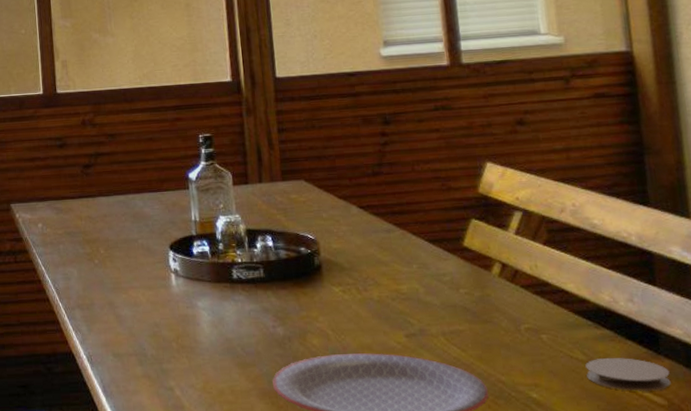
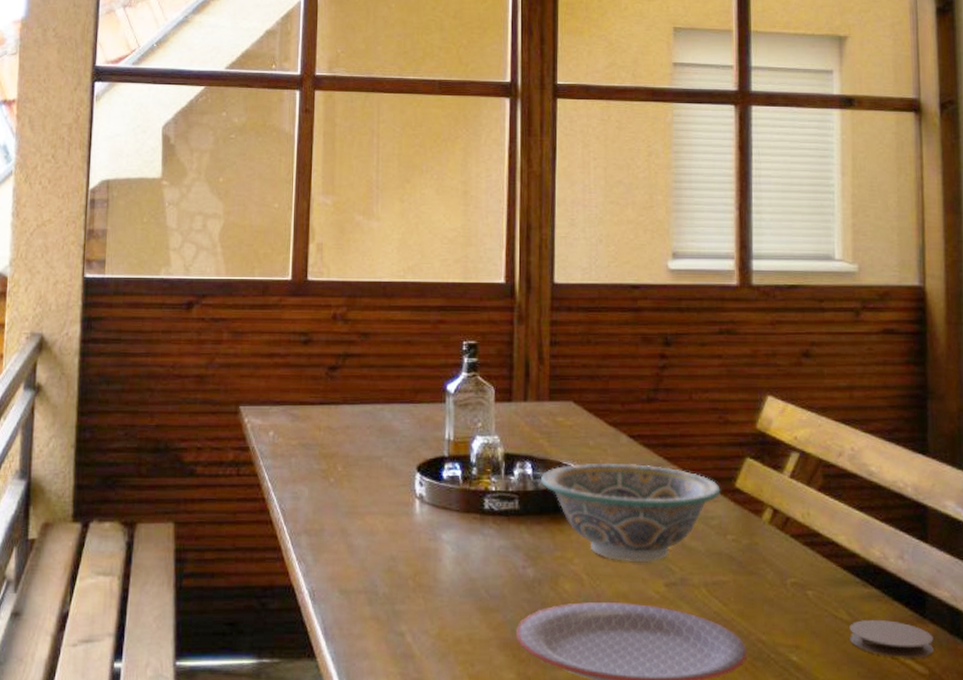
bowl: none [281,230,450,317] -> present [541,462,721,561]

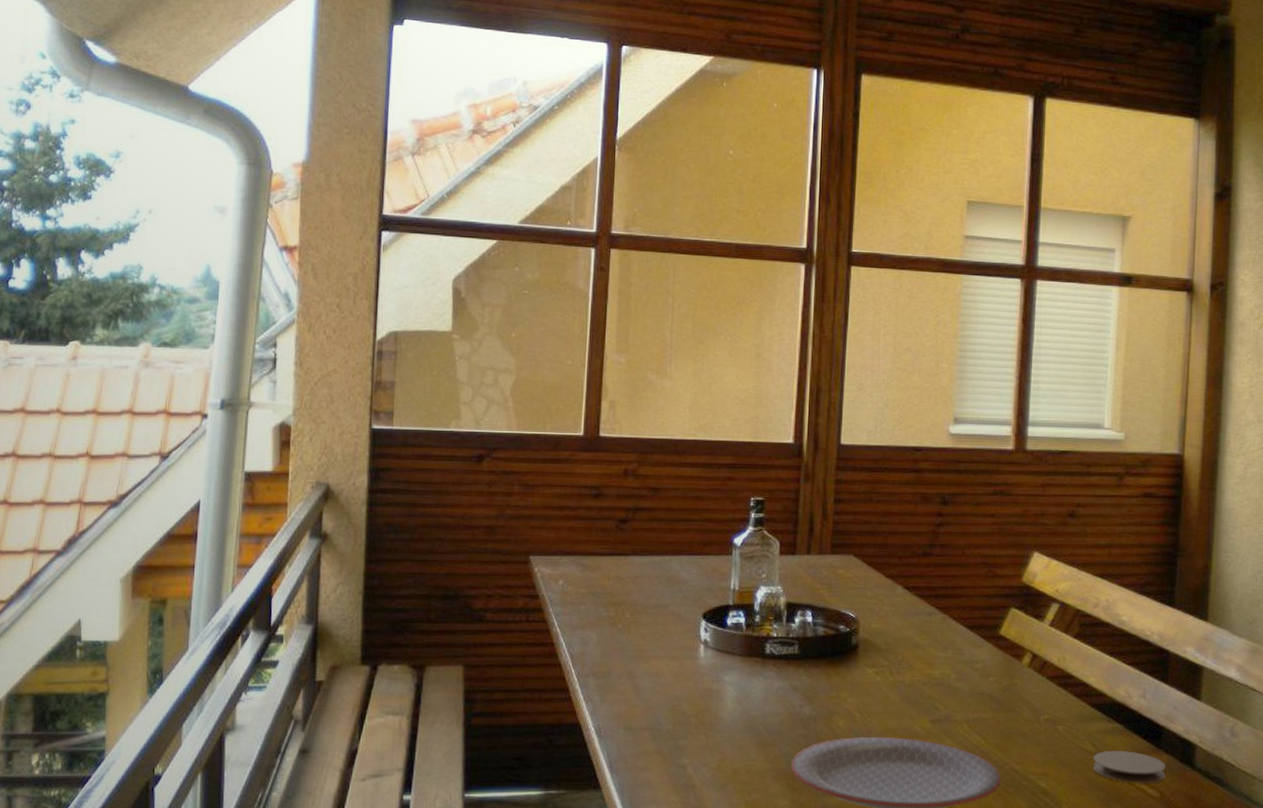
bowl: present [541,462,721,561] -> none [820,611,986,701]

